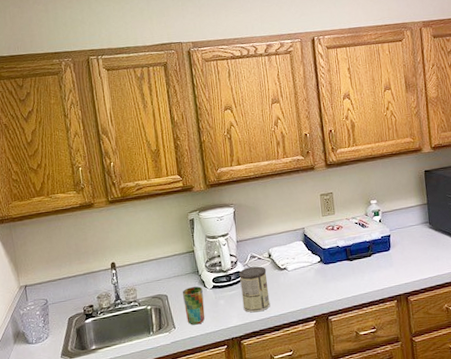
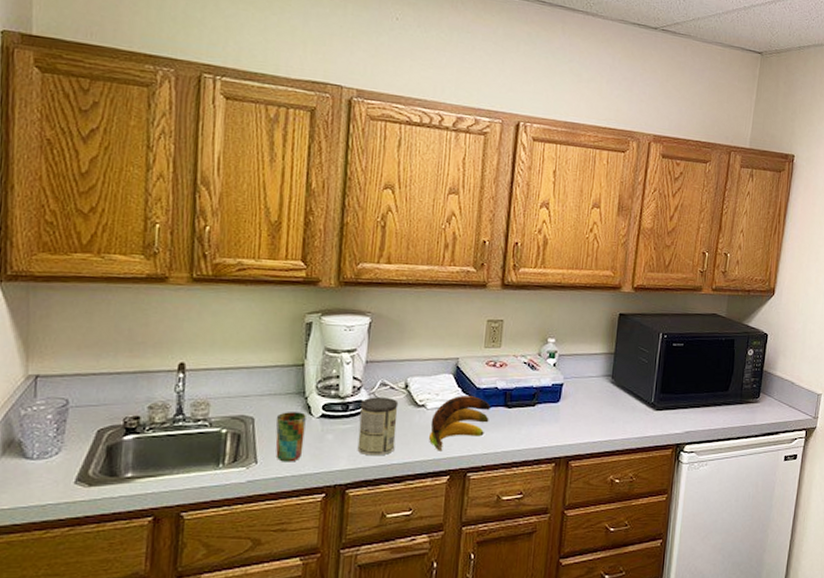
banana: none [293,255,337,303] -> present [429,396,490,451]

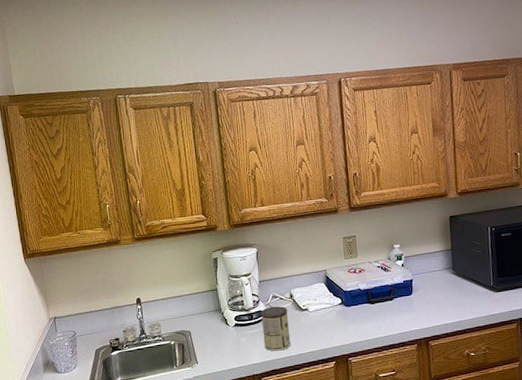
cup: present [275,412,306,462] -> none [205,324,227,361]
banana: present [429,396,490,451] -> none [314,298,358,343]

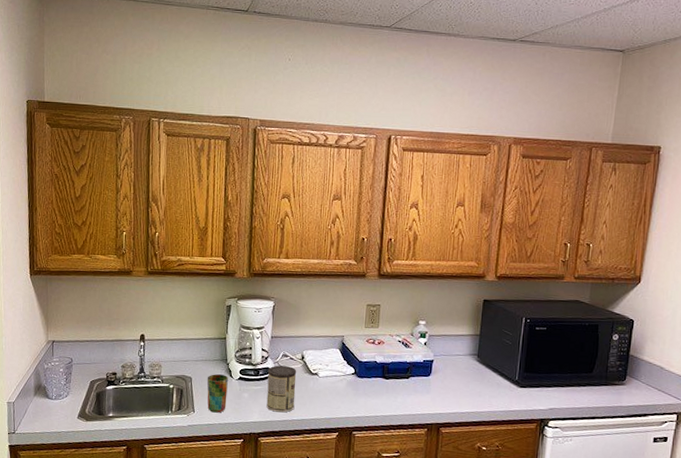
cup: none [205,324,227,361] -> present [207,374,228,413]

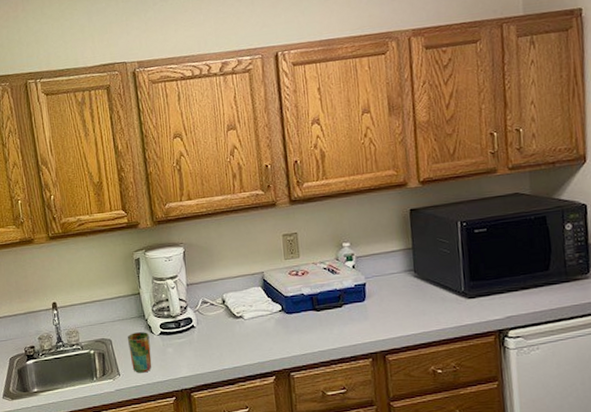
coffee can: present [266,365,297,413] -> none [189,313,224,364]

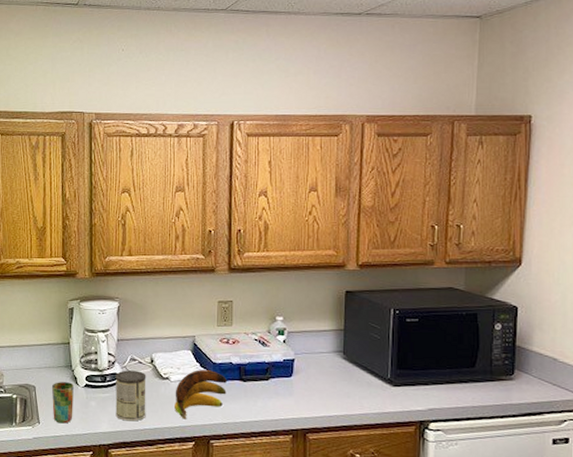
coffee can: none [189,313,224,364] -> present [115,370,146,422]
banana: none [250,304,302,355] -> present [175,370,227,419]

